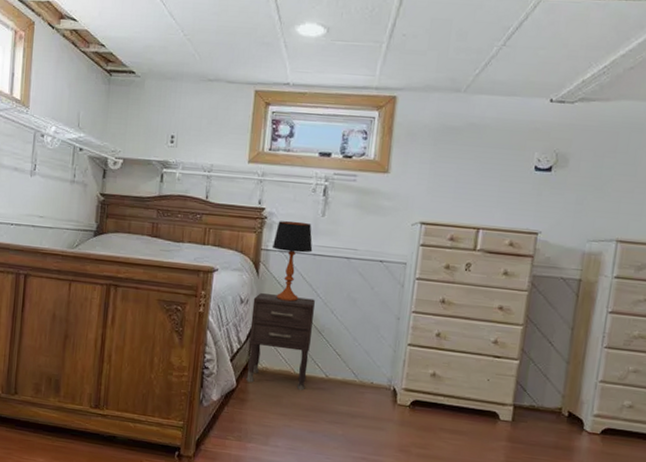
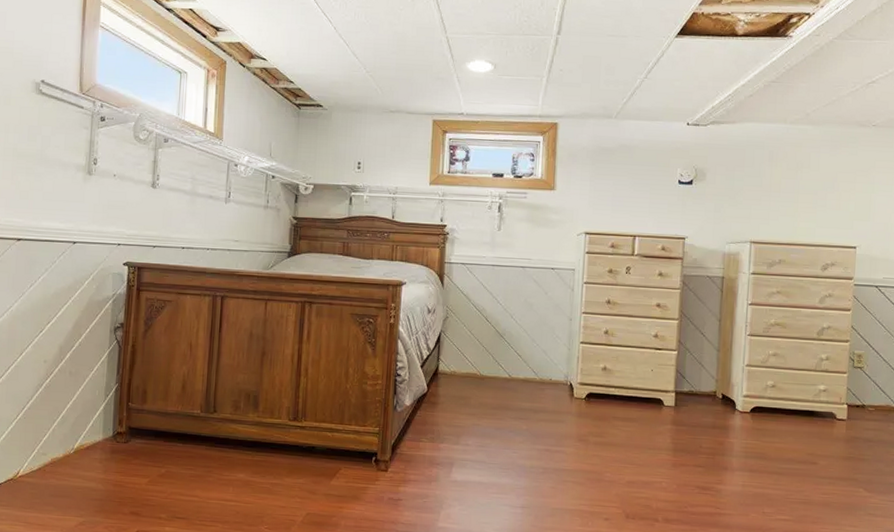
nightstand: present [246,293,315,390] -> none [436,303,496,390]
table lamp: present [273,220,313,302] -> none [455,235,491,309]

